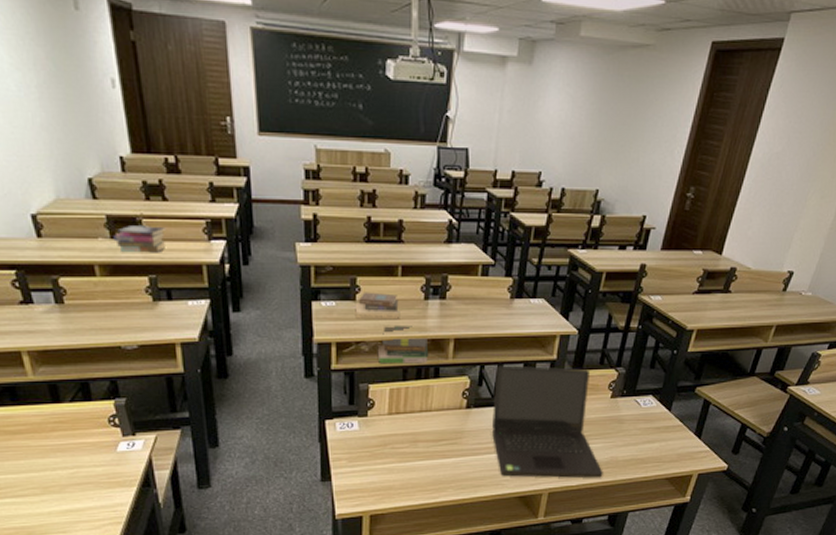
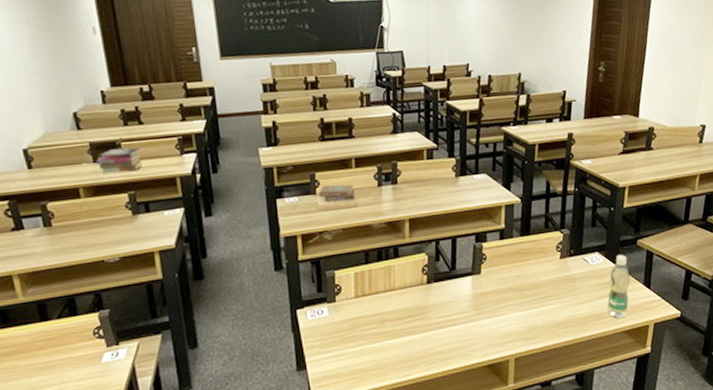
books: present [377,326,429,364] -> none [339,212,387,251]
laptop: present [492,365,603,478] -> none [450,234,564,346]
bottle: none [652,400,682,465] -> present [607,254,631,319]

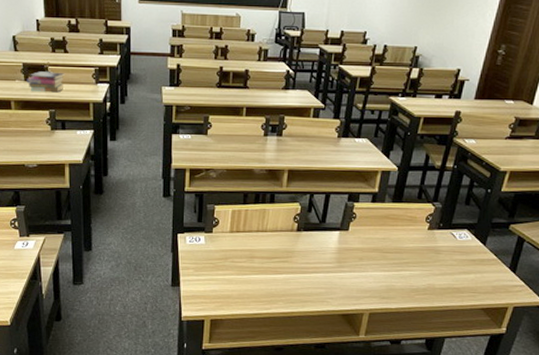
books: present [315,184,357,211] -> none [206,128,243,152]
bottle: present [607,254,631,319] -> none [468,235,497,296]

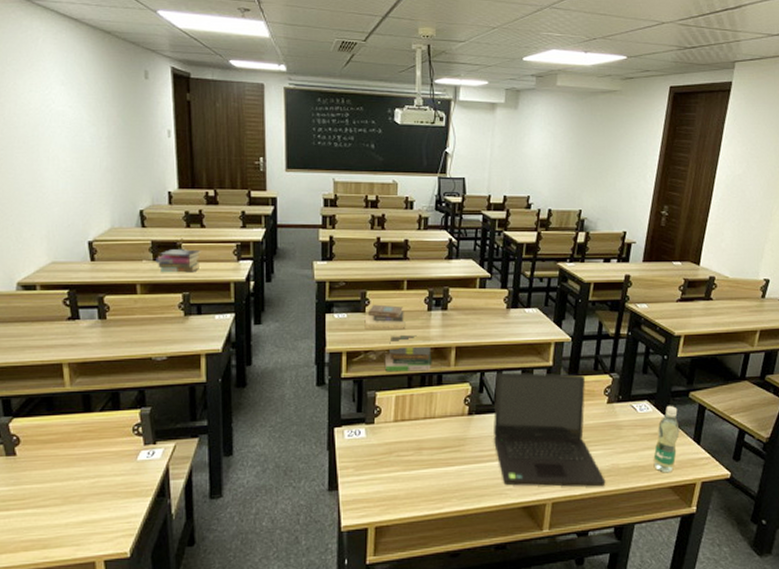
books: none [206,128,243,152] -> present [364,304,404,330]
books: none [223,157,266,190] -> present [384,335,432,372]
laptop: none [319,195,421,303] -> present [494,372,606,487]
bottle: none [468,235,497,296] -> present [653,405,680,473]

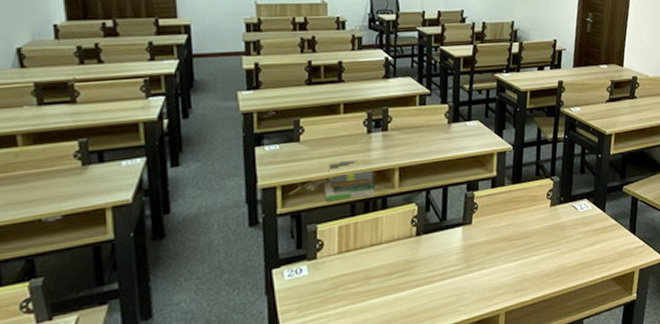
books: present [155,249,202,273] -> none [40,88,102,119]
books: present [364,304,404,330] -> none [299,131,344,160]
laptop: present [494,372,606,487] -> none [441,181,554,302]
bottle: present [653,405,680,473] -> none [595,200,617,266]

